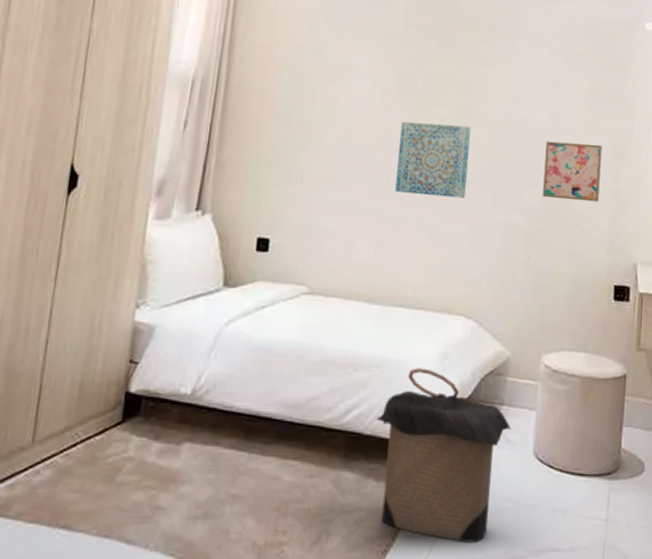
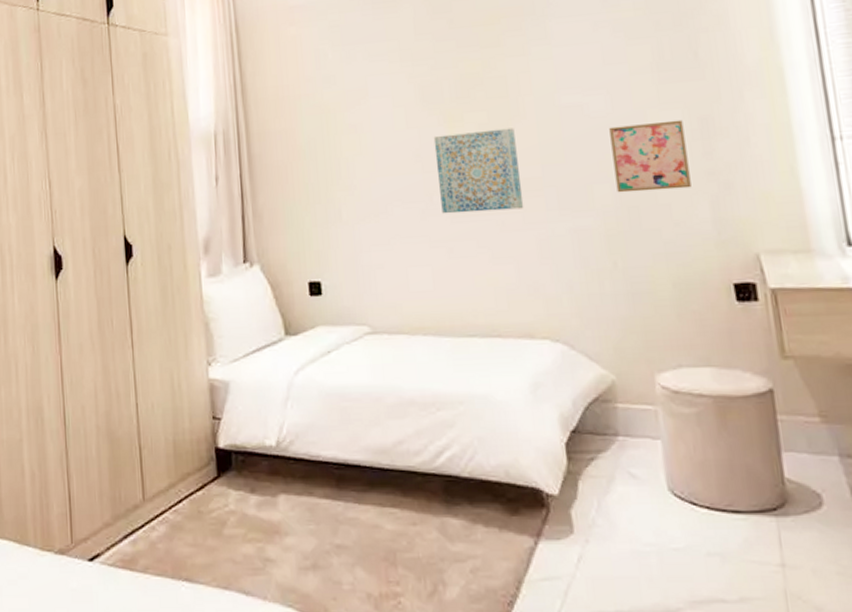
laundry hamper: present [376,368,512,543] -> none [471,401,634,593]

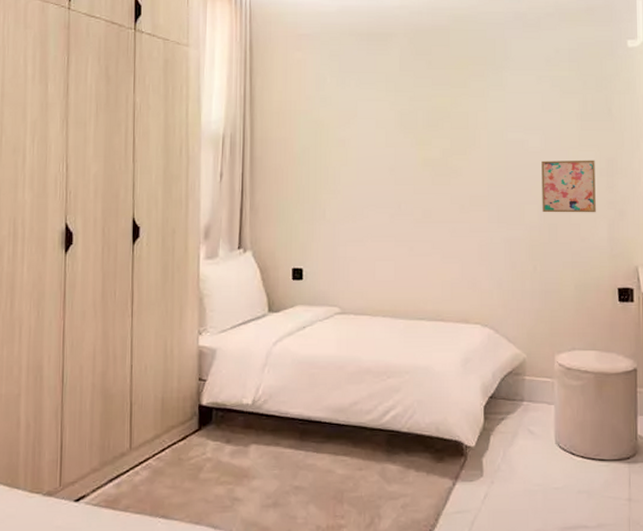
wall art: present [433,128,524,214] -> none [406,154,472,220]

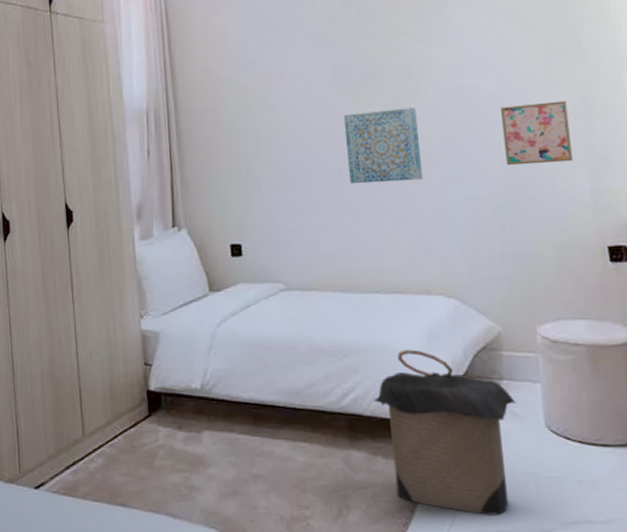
wall art: none [406,154,472,220] -> present [343,107,424,185]
laundry hamper: none [411,372,533,522] -> present [373,349,516,515]

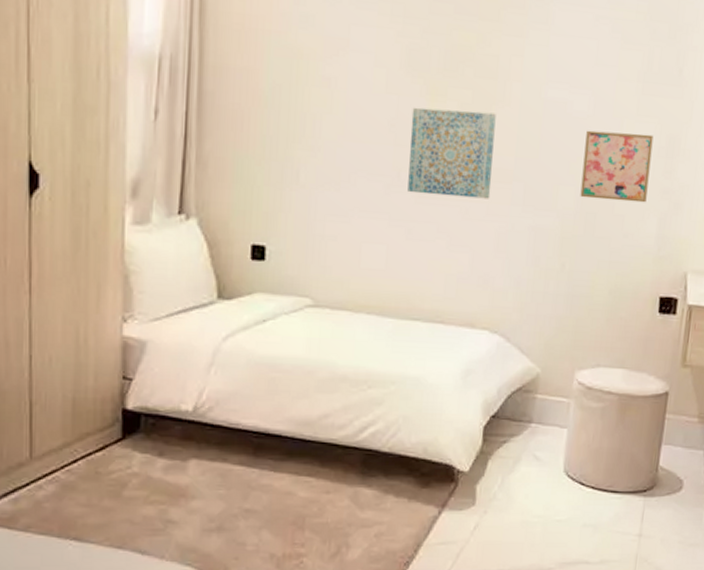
laundry hamper: present [373,349,516,515] -> none [394,384,541,555]

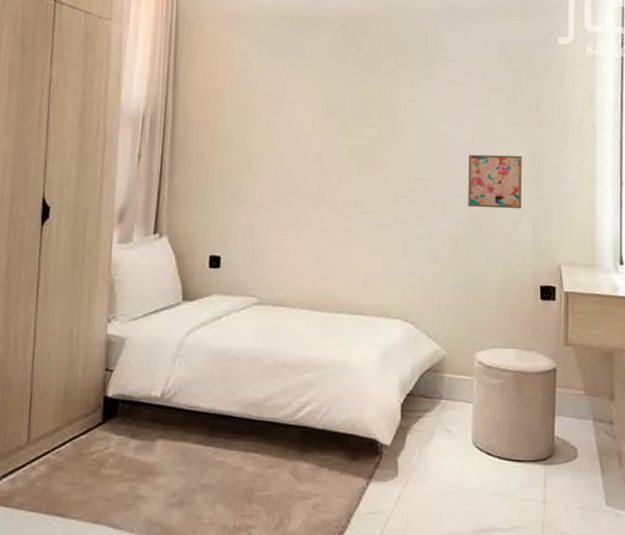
wall art: present [407,107,496,199] -> none [331,143,397,212]

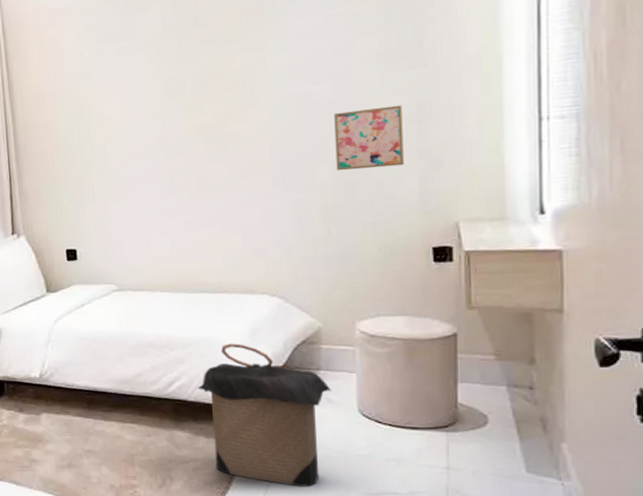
laundry hamper: none [326,367,451,524] -> present [197,343,332,487]

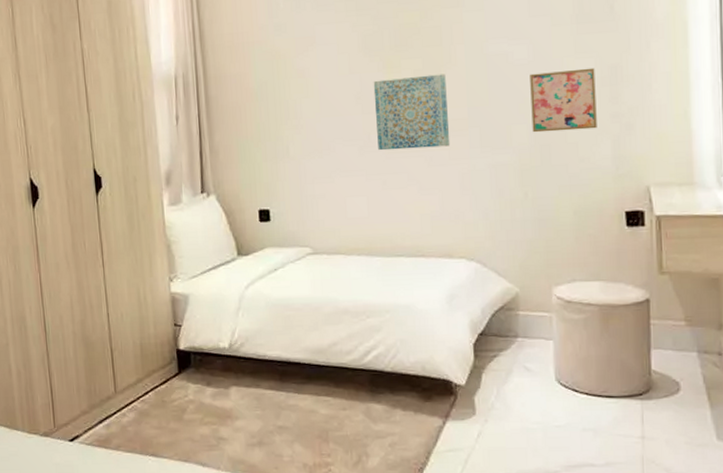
wall art: none [176,115,253,192] -> present [373,74,451,151]
laundry hamper: present [197,343,332,487] -> none [394,310,529,460]

